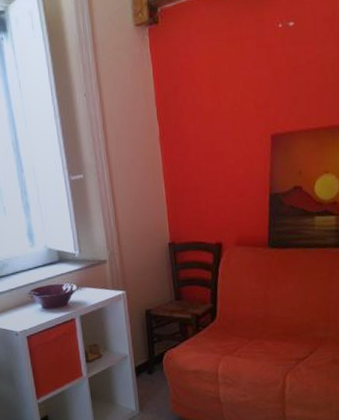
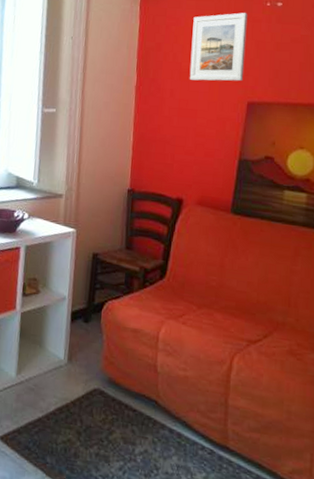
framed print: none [207,39,265,121] -> present [189,13,248,82]

